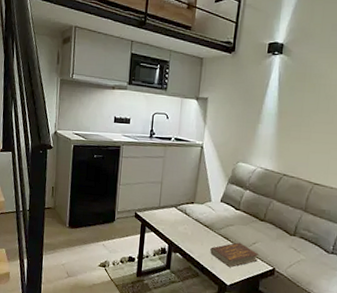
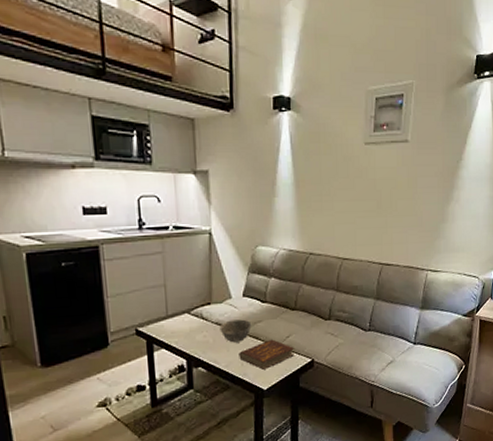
bowl: none [198,219,225,240] -> present [219,319,252,343]

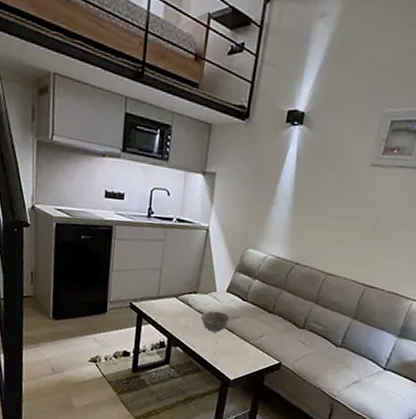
book: present [239,339,294,370] -> none [213,335,265,362]

